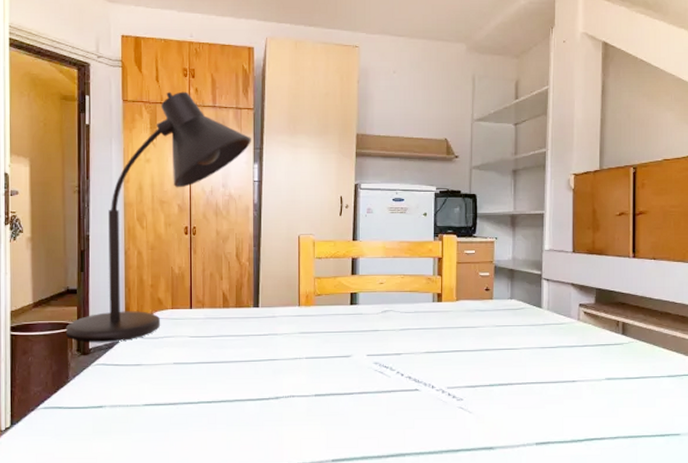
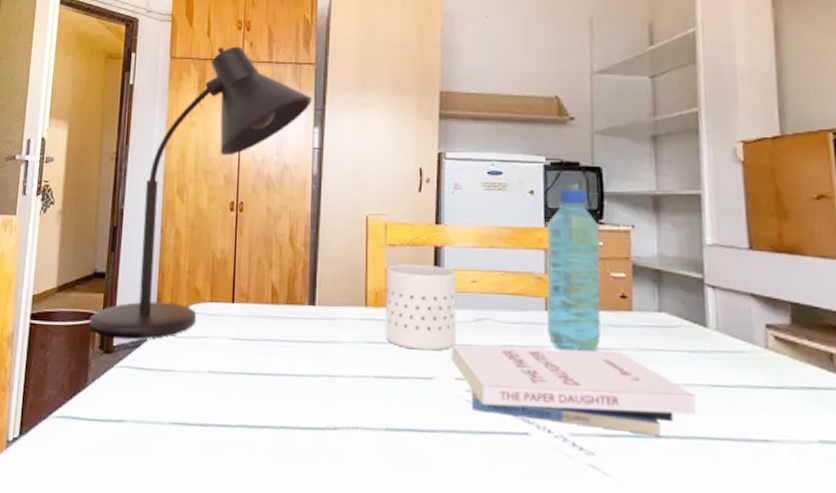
mug: none [314,272,369,336] -> present [385,264,458,351]
books: none [364,328,531,384] -> present [451,344,696,436]
water bottle: none [433,212,474,331] -> present [546,189,602,353]

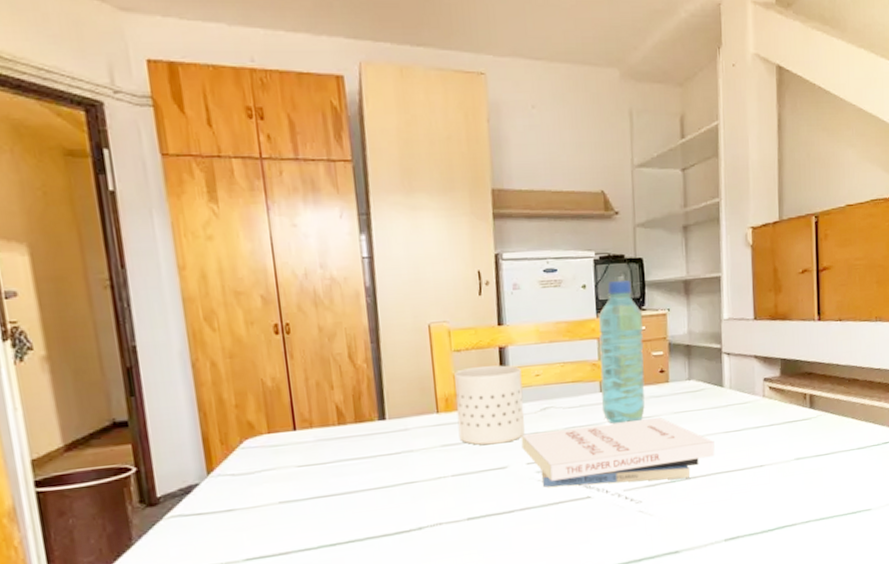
desk lamp: present [88,46,312,341] -> none [117,139,354,491]

